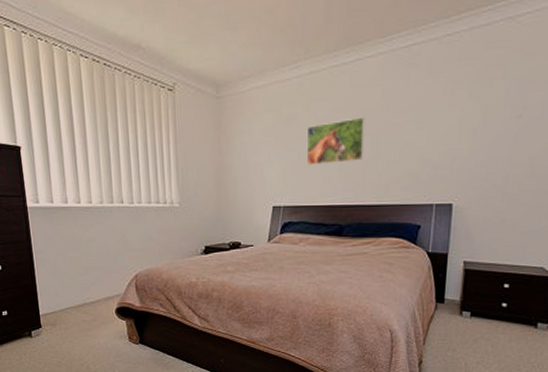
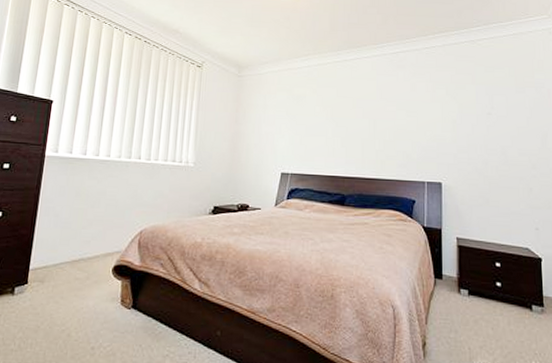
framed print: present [306,117,365,166] -> none [313,102,364,139]

